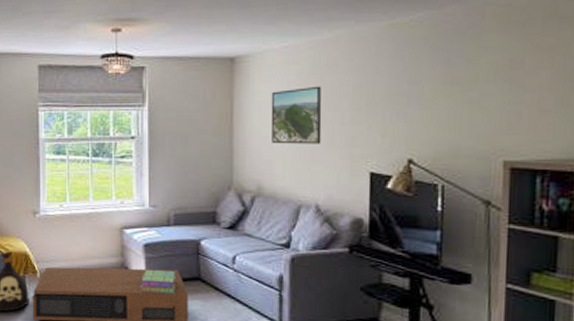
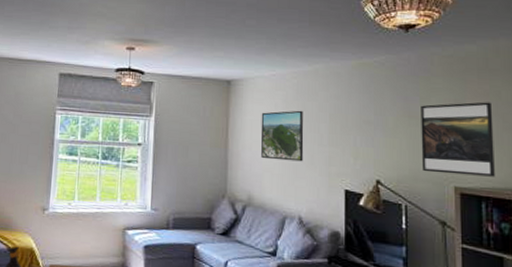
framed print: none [464,58,559,147] -> present [421,102,495,177]

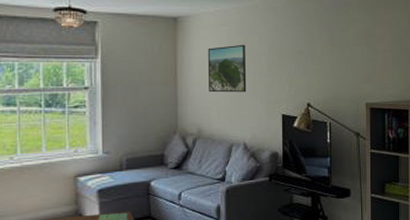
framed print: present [421,102,495,177] -> none [342,29,394,93]

